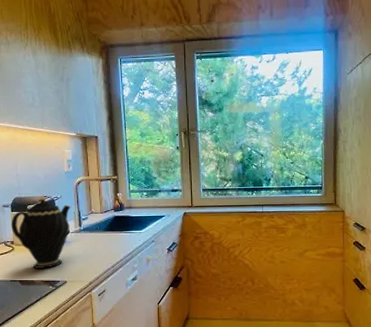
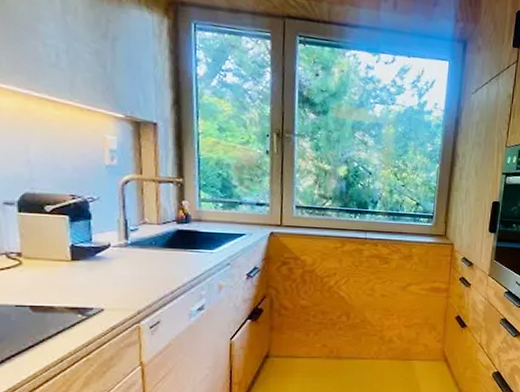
teapot: present [11,195,72,269] -> none [17,193,115,292]

